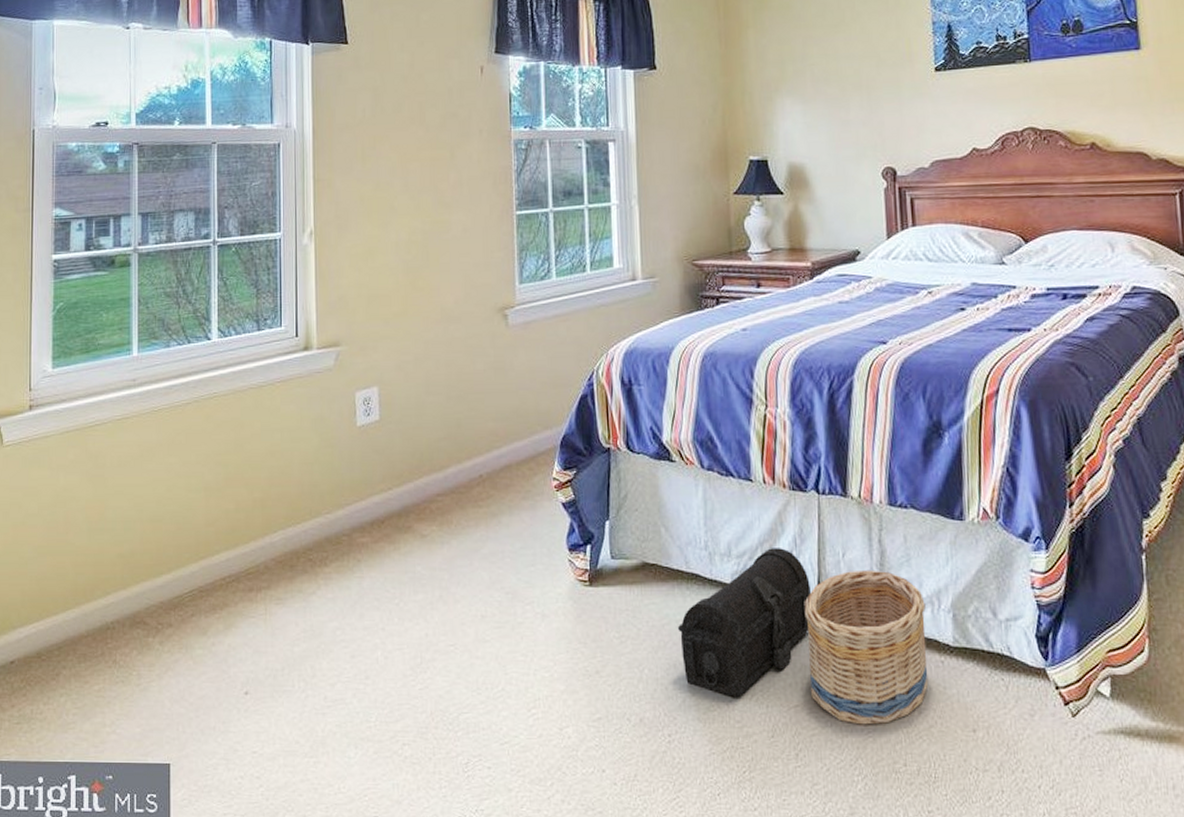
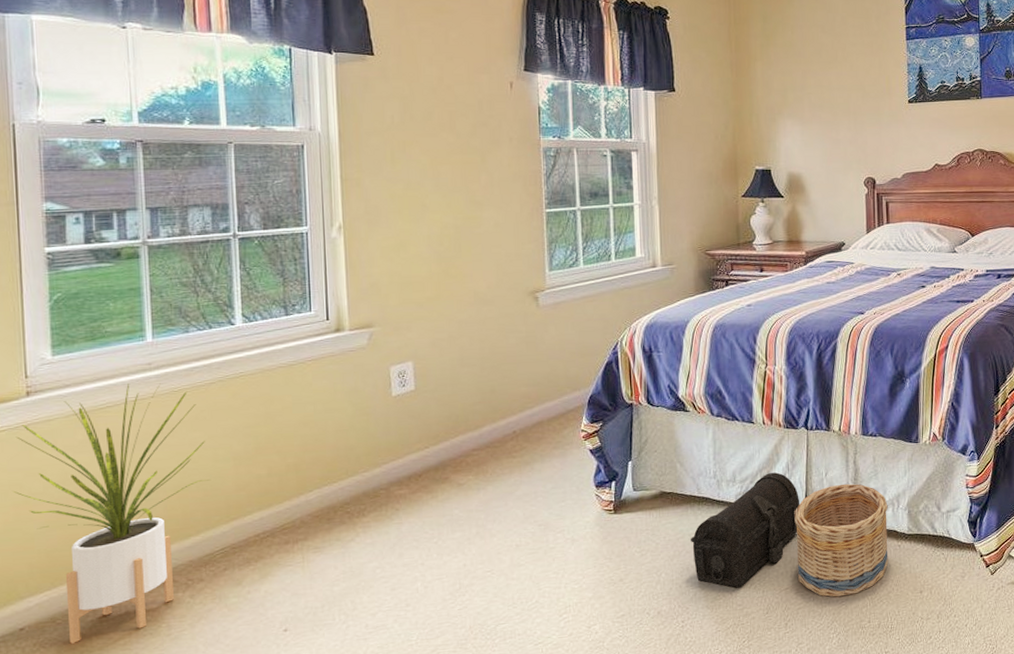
house plant: none [13,401,183,684] -> present [13,383,211,644]

